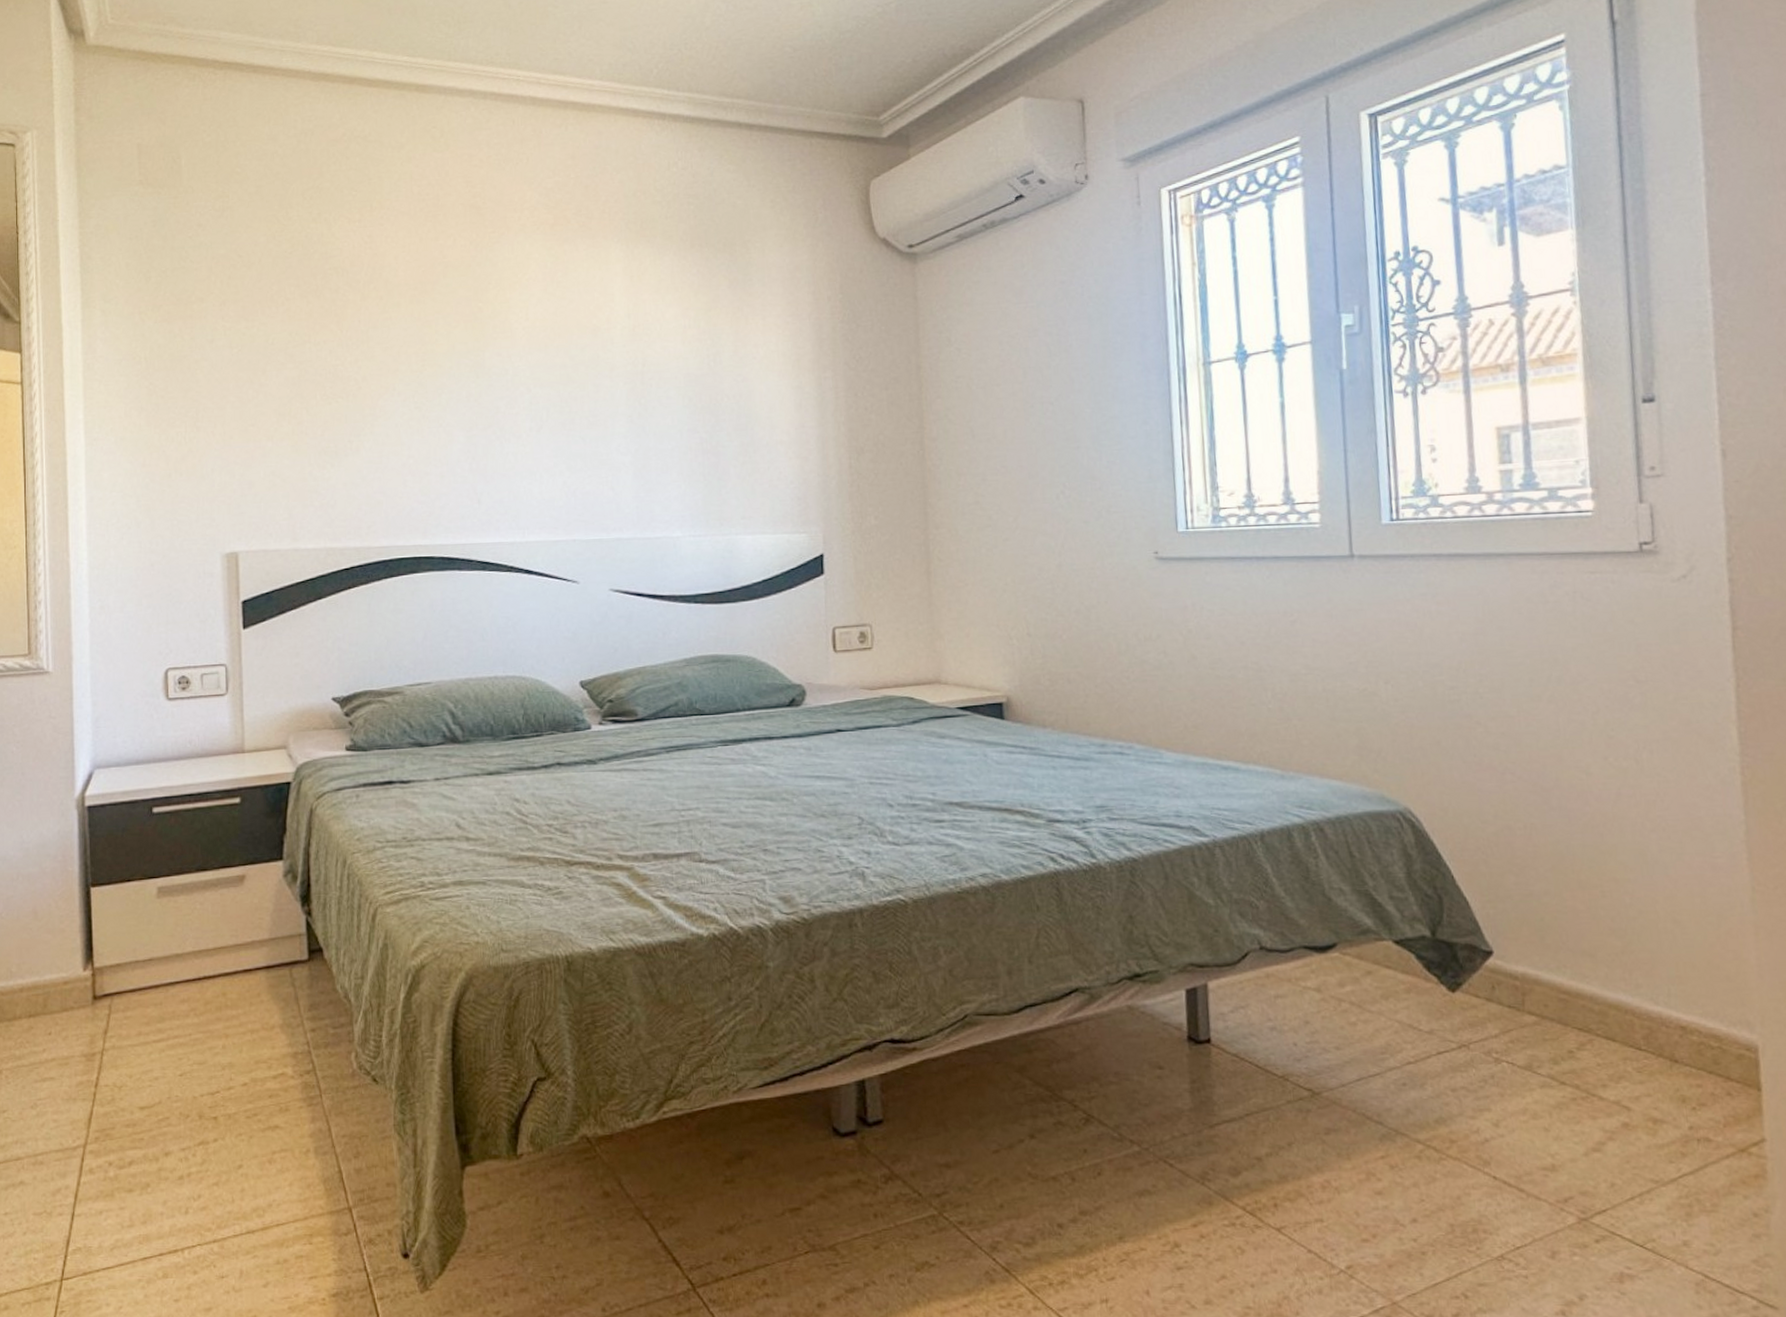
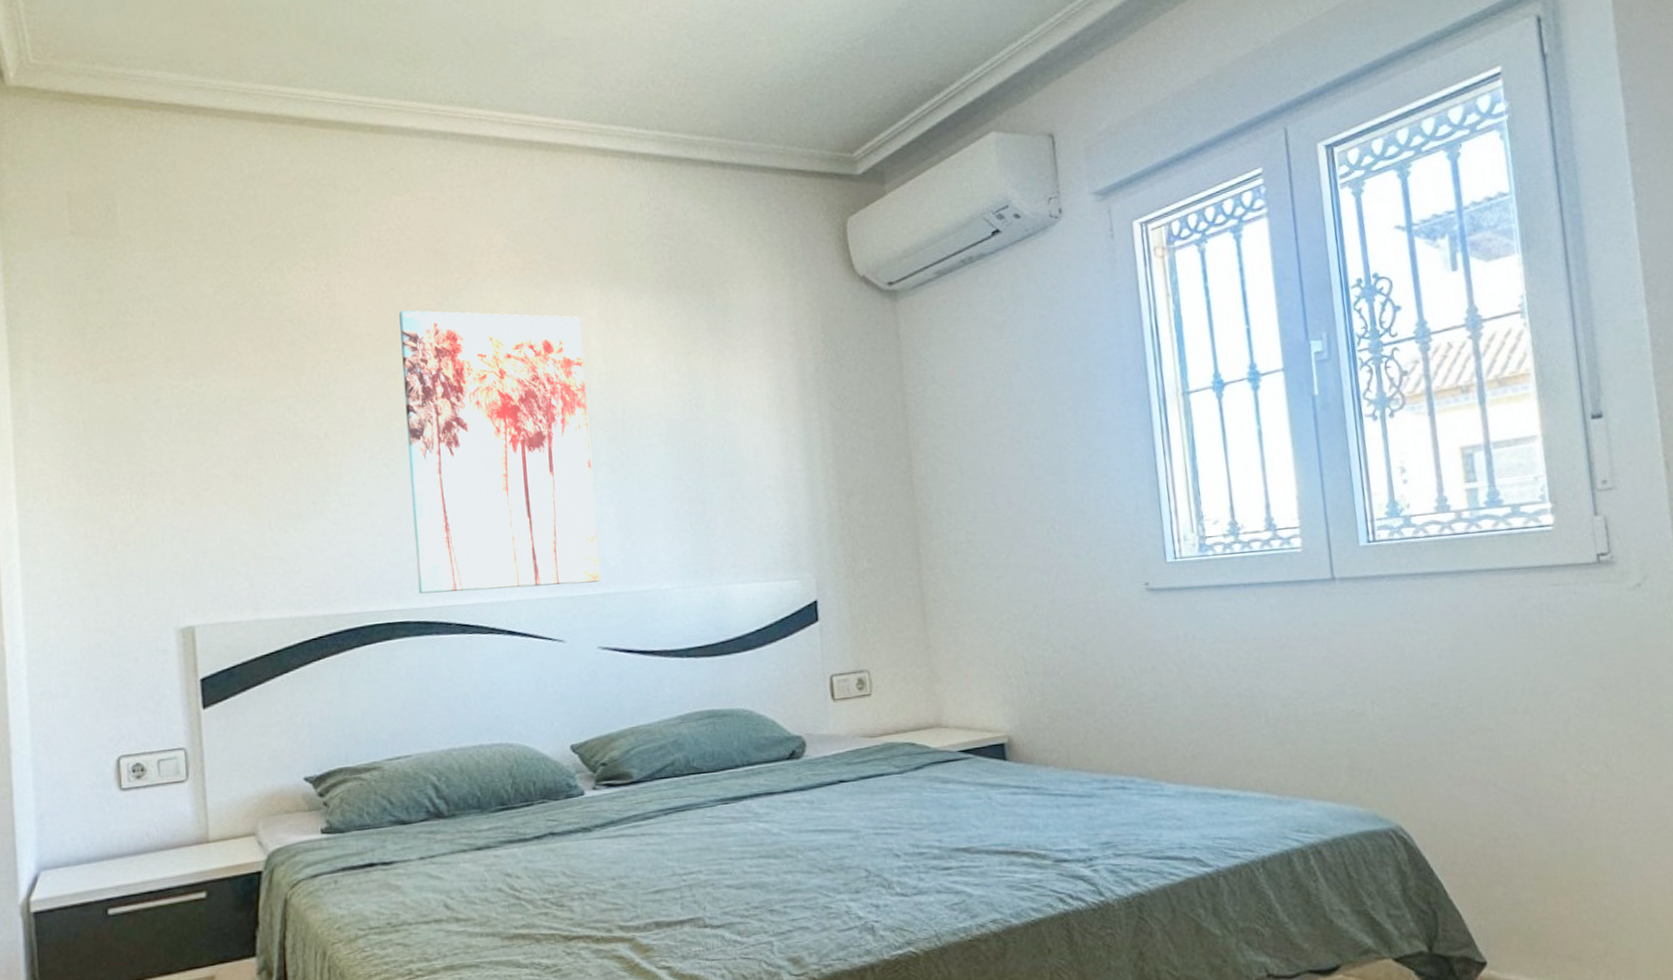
wall art: none [435,262,615,531] -> present [399,310,601,594]

